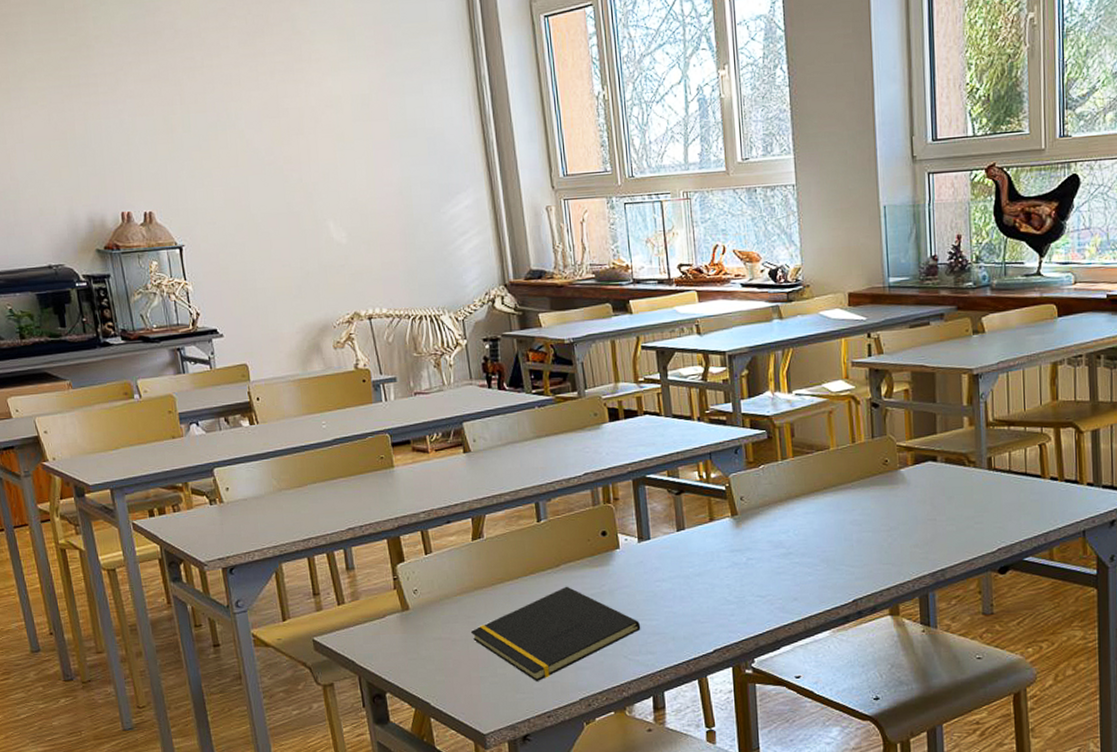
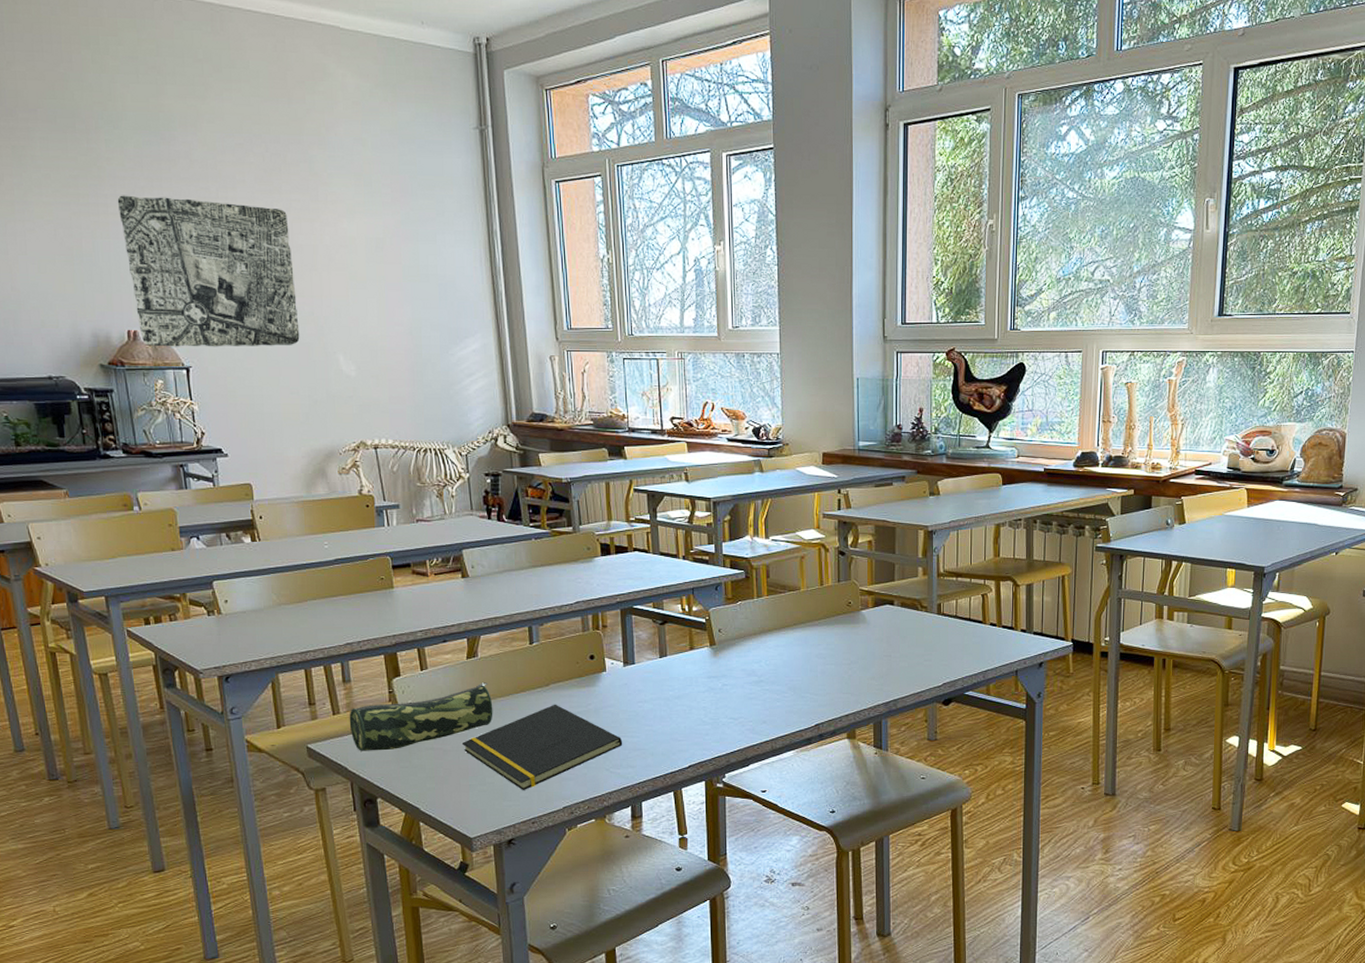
map: none [106,70,289,227] -> present [117,195,300,347]
pencil case: none [354,565,502,643] -> present [349,682,493,751]

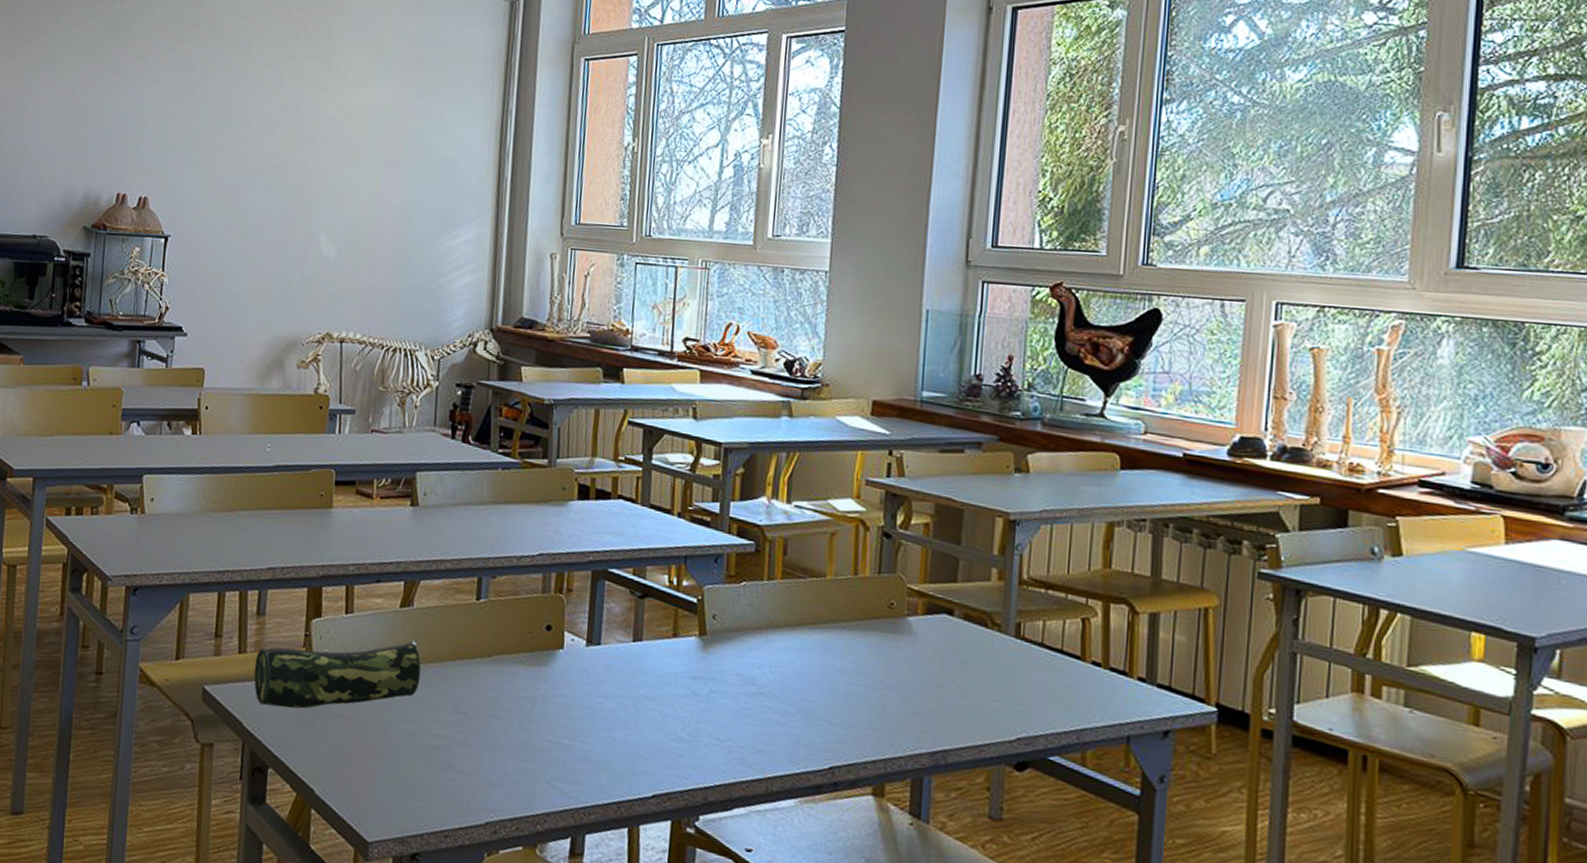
map: present [117,195,300,347] -> none [129,56,296,221]
notepad: present [461,704,623,790] -> none [376,681,572,790]

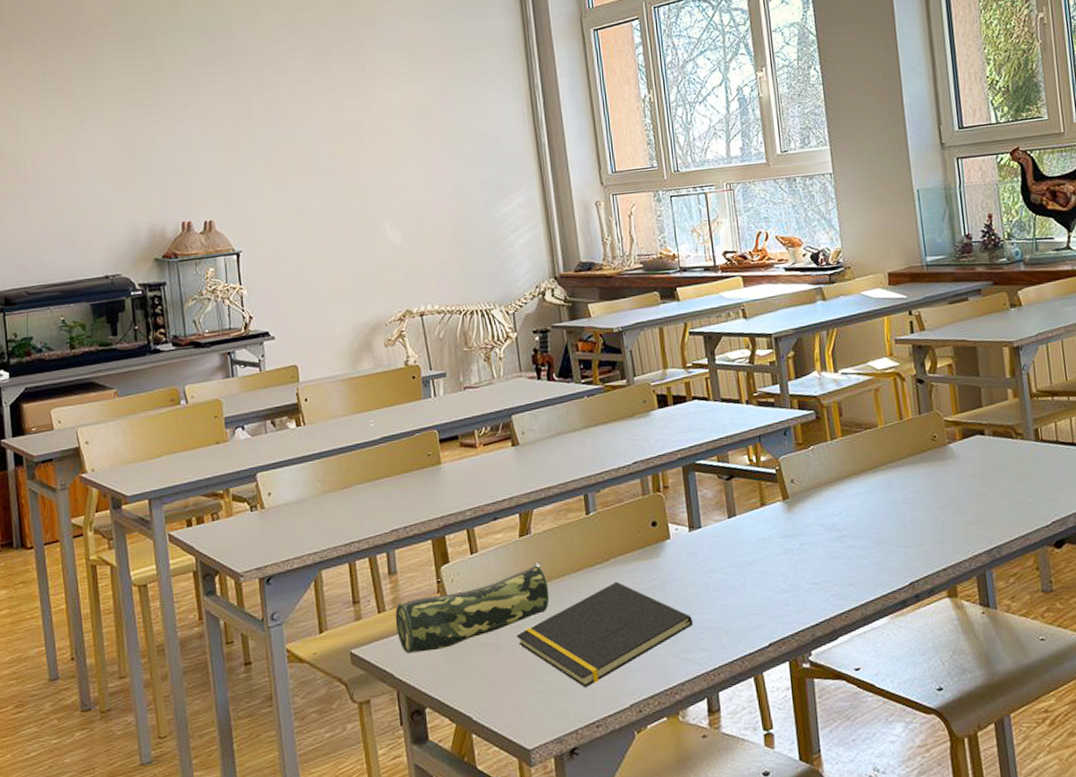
notepad: none [376,681,572,790] -> present [516,581,694,687]

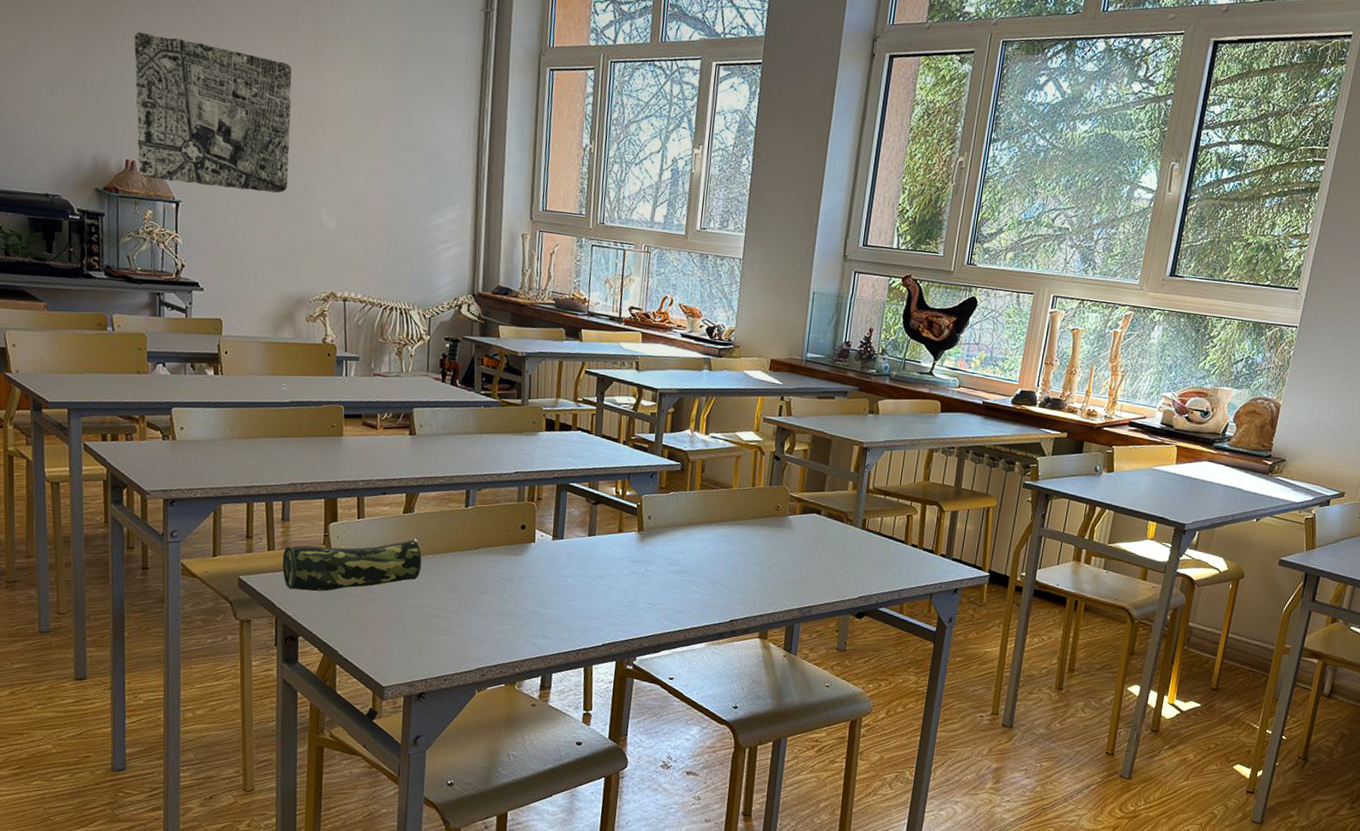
map: none [177,88,347,235] -> present [134,31,292,193]
notepad: present [516,581,694,687] -> none [387,567,542,647]

